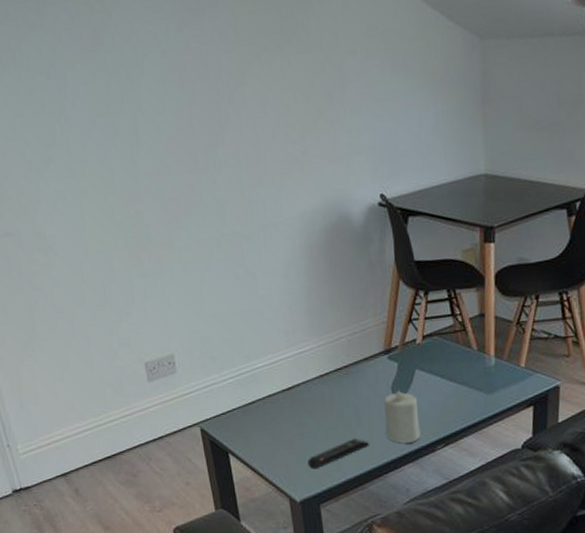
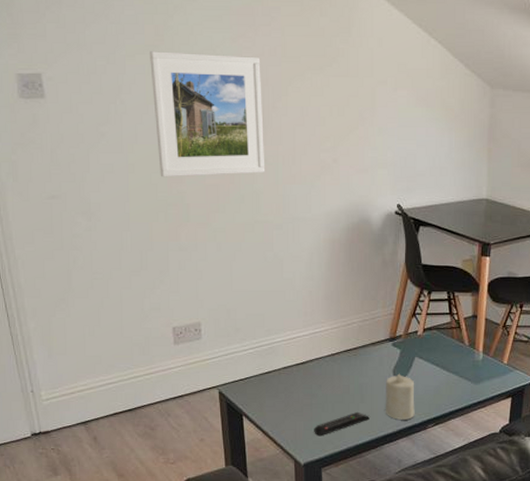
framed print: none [90,44,228,198] -> present [150,51,266,177]

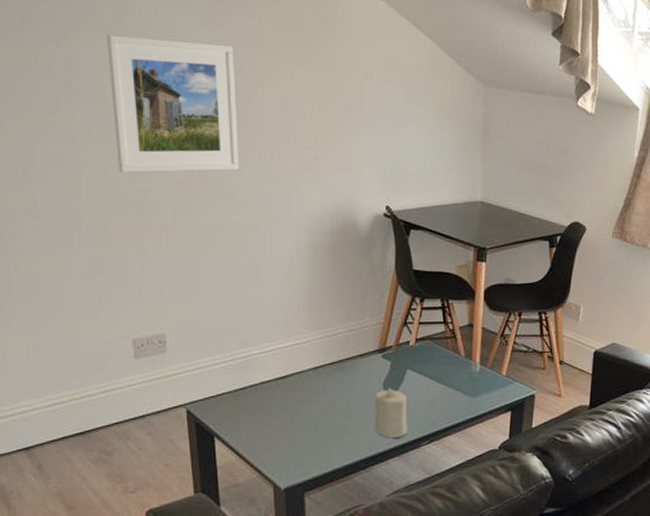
remote control: present [314,411,370,437] -> none [295,429,358,458]

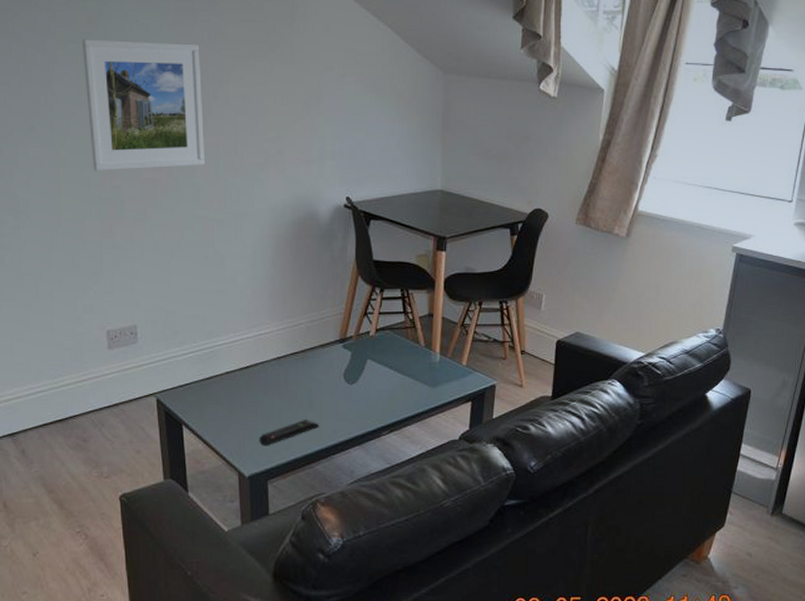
remote control: none [295,429,358,458] -> present [259,419,319,446]
candle: present [375,387,407,437] -> none [336,377,368,427]

